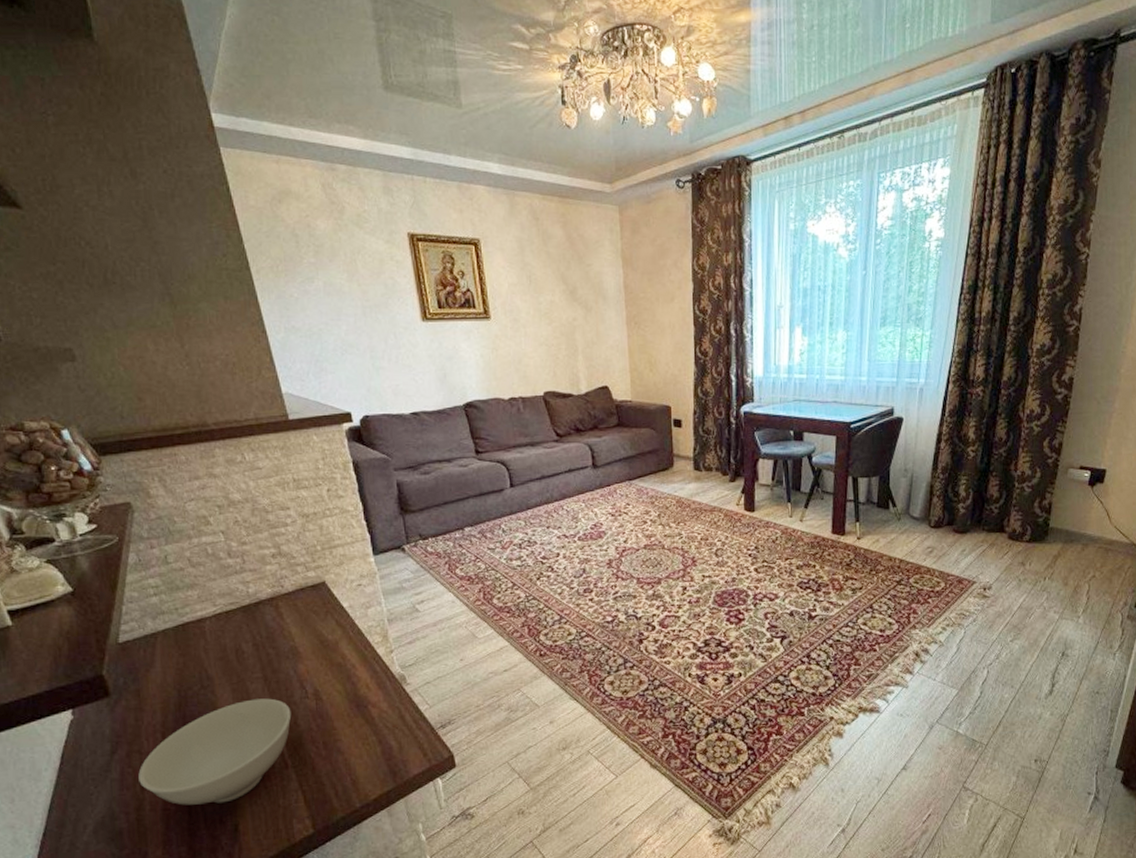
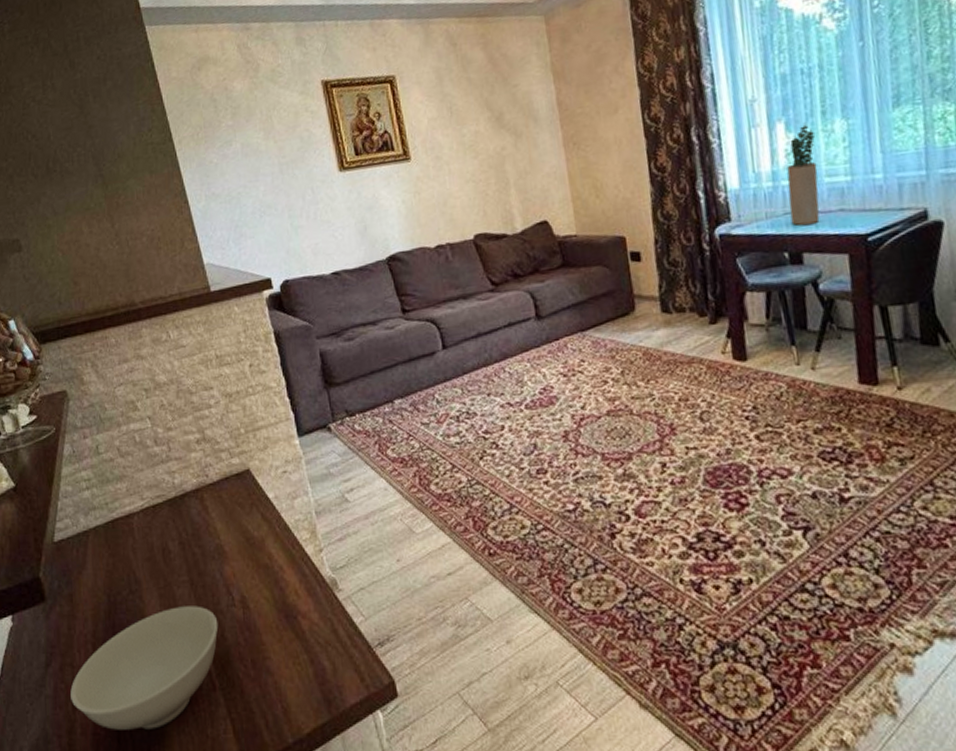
vase: none [798,329,822,411] -> present [786,122,820,226]

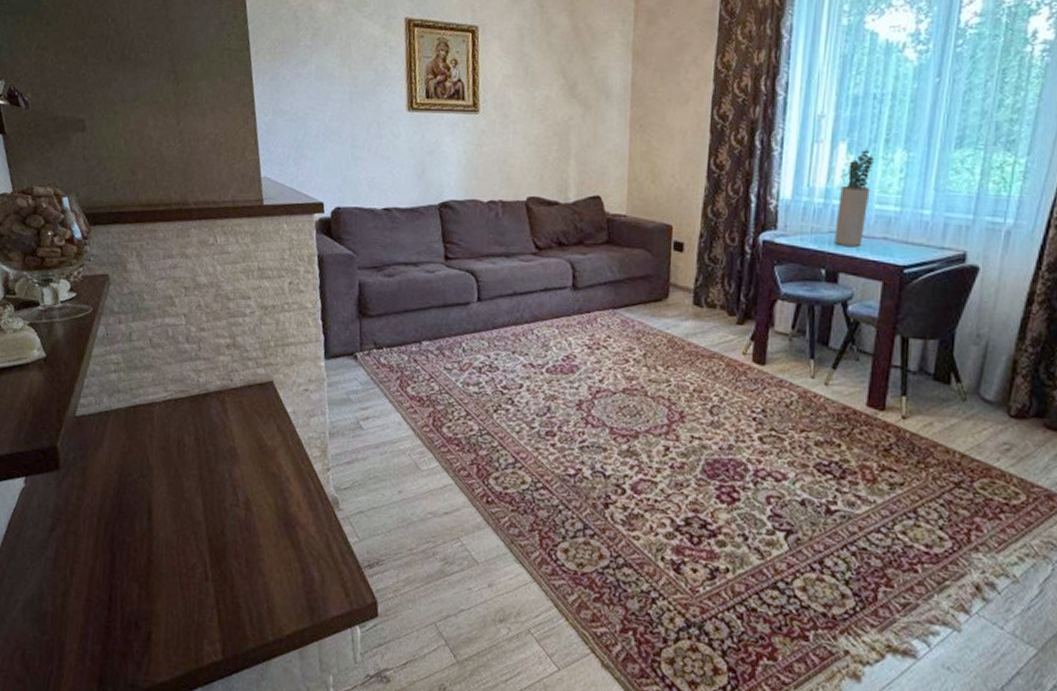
bowl: present [70,605,219,730] -> none [70,497,220,606]

